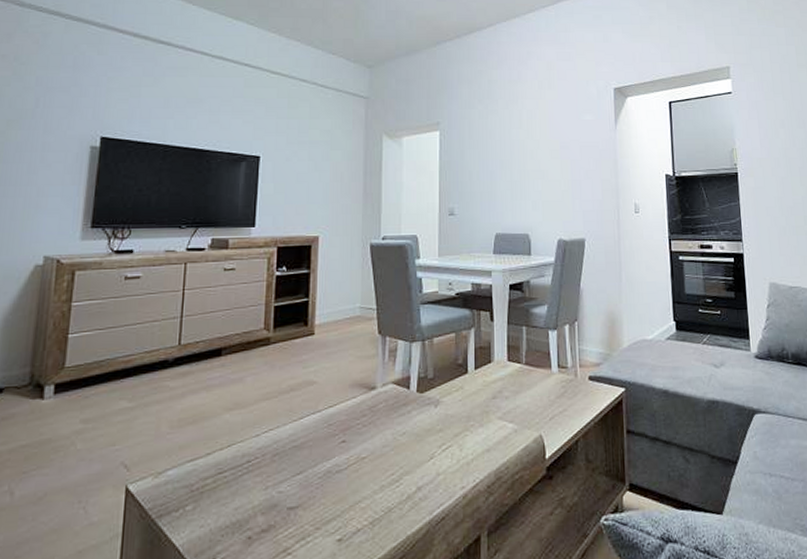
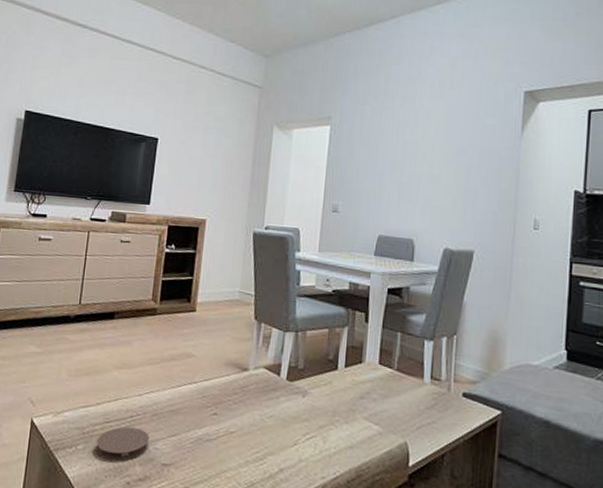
coaster: none [208,473,271,517] -> present [95,427,149,461]

